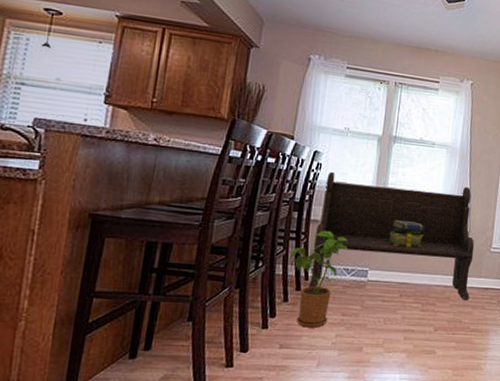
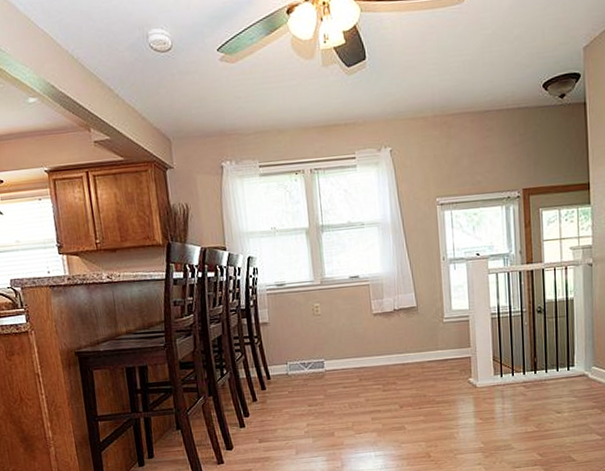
house plant: present [290,230,348,328] -> none [248,330,301,422]
bench: present [308,171,475,300] -> none [265,261,430,386]
stack of books: present [387,220,425,248] -> none [335,306,372,334]

